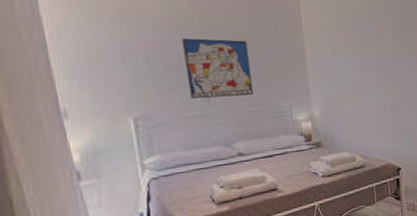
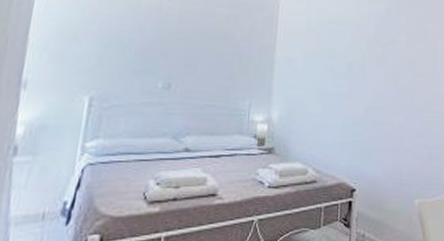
wall art: present [182,38,253,99] -> none [151,26,220,88]

